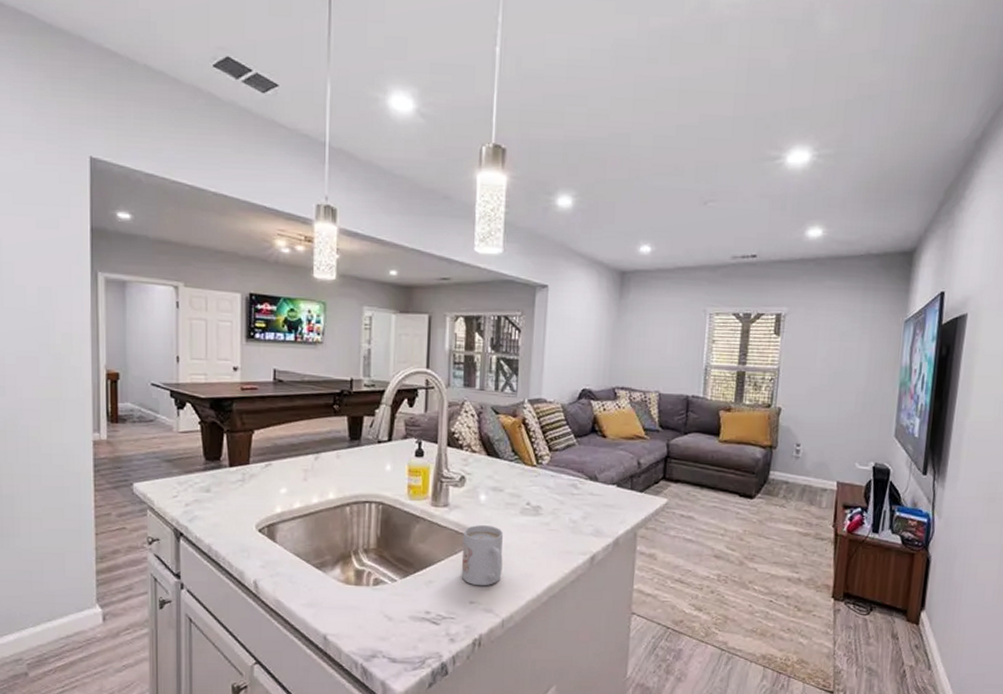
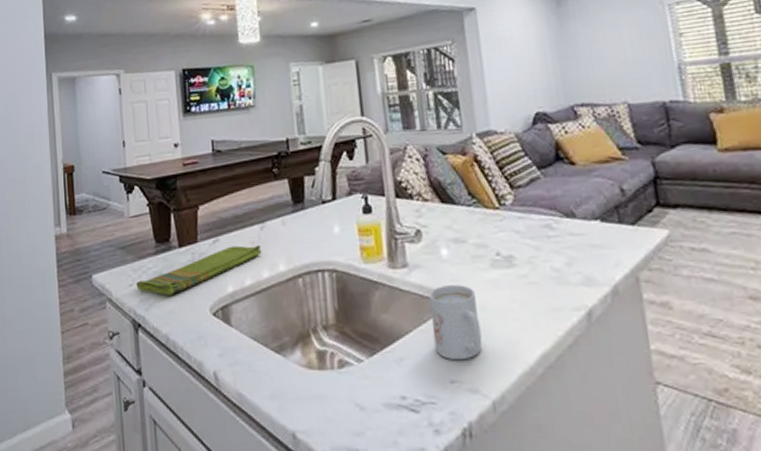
dish towel: none [180,471,314,510] -> present [136,245,262,296]

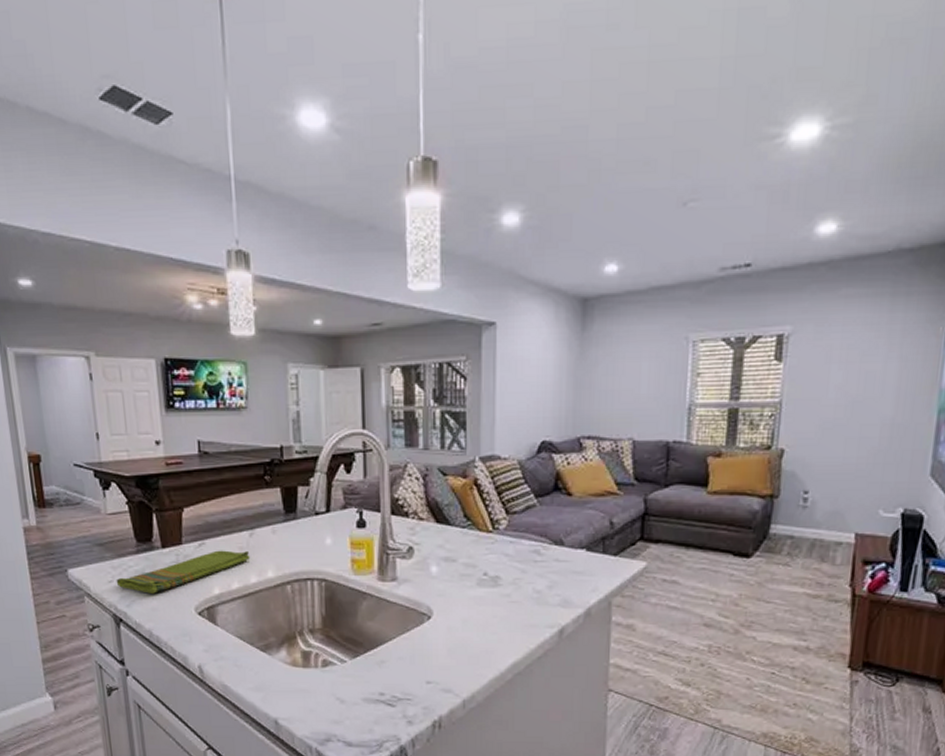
mug: present [428,285,483,361] -> none [414,600,460,665]

